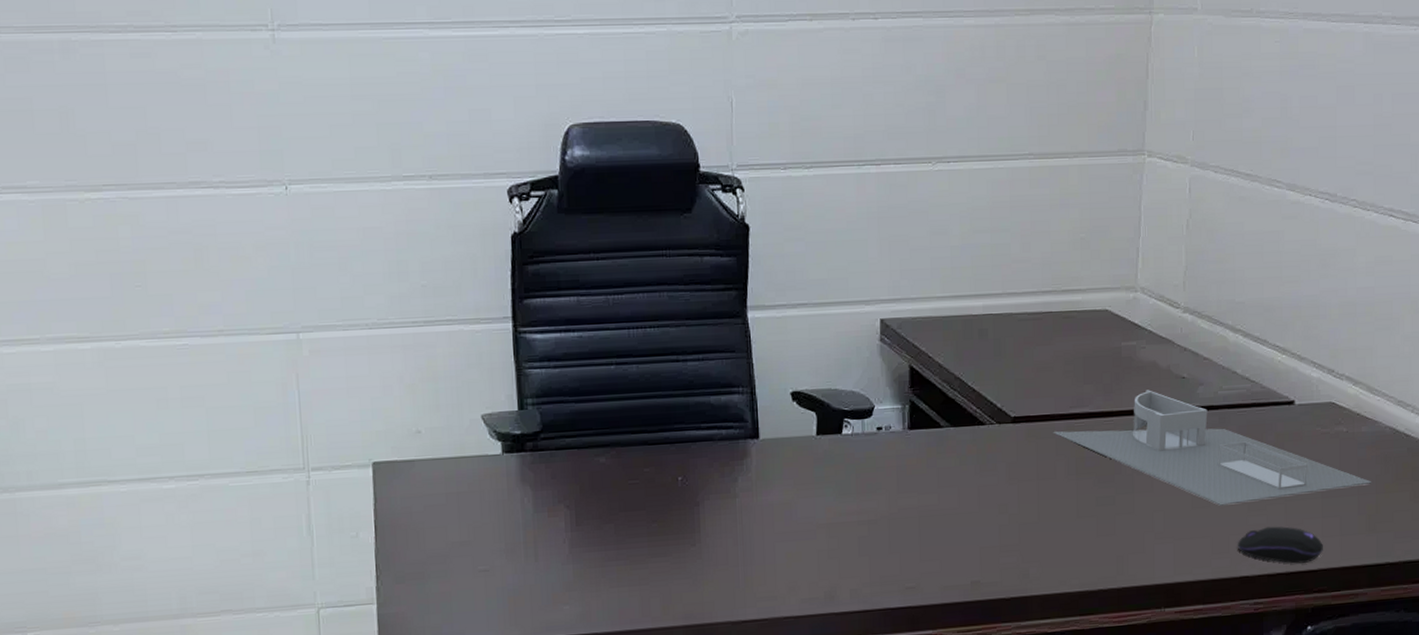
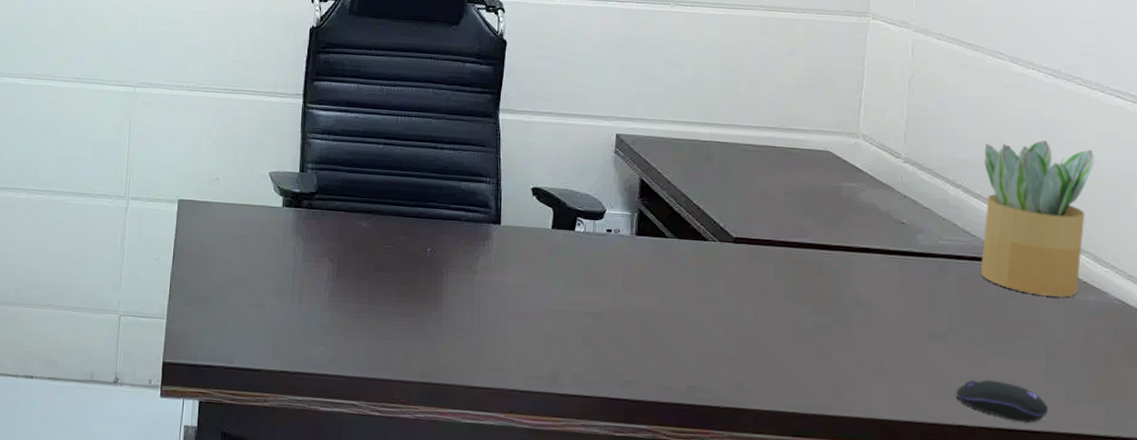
desk organizer: present [1053,390,1372,506] -> none [772,230,1101,354]
potted plant: none [1259,271,1369,434] -> present [980,141,1095,298]

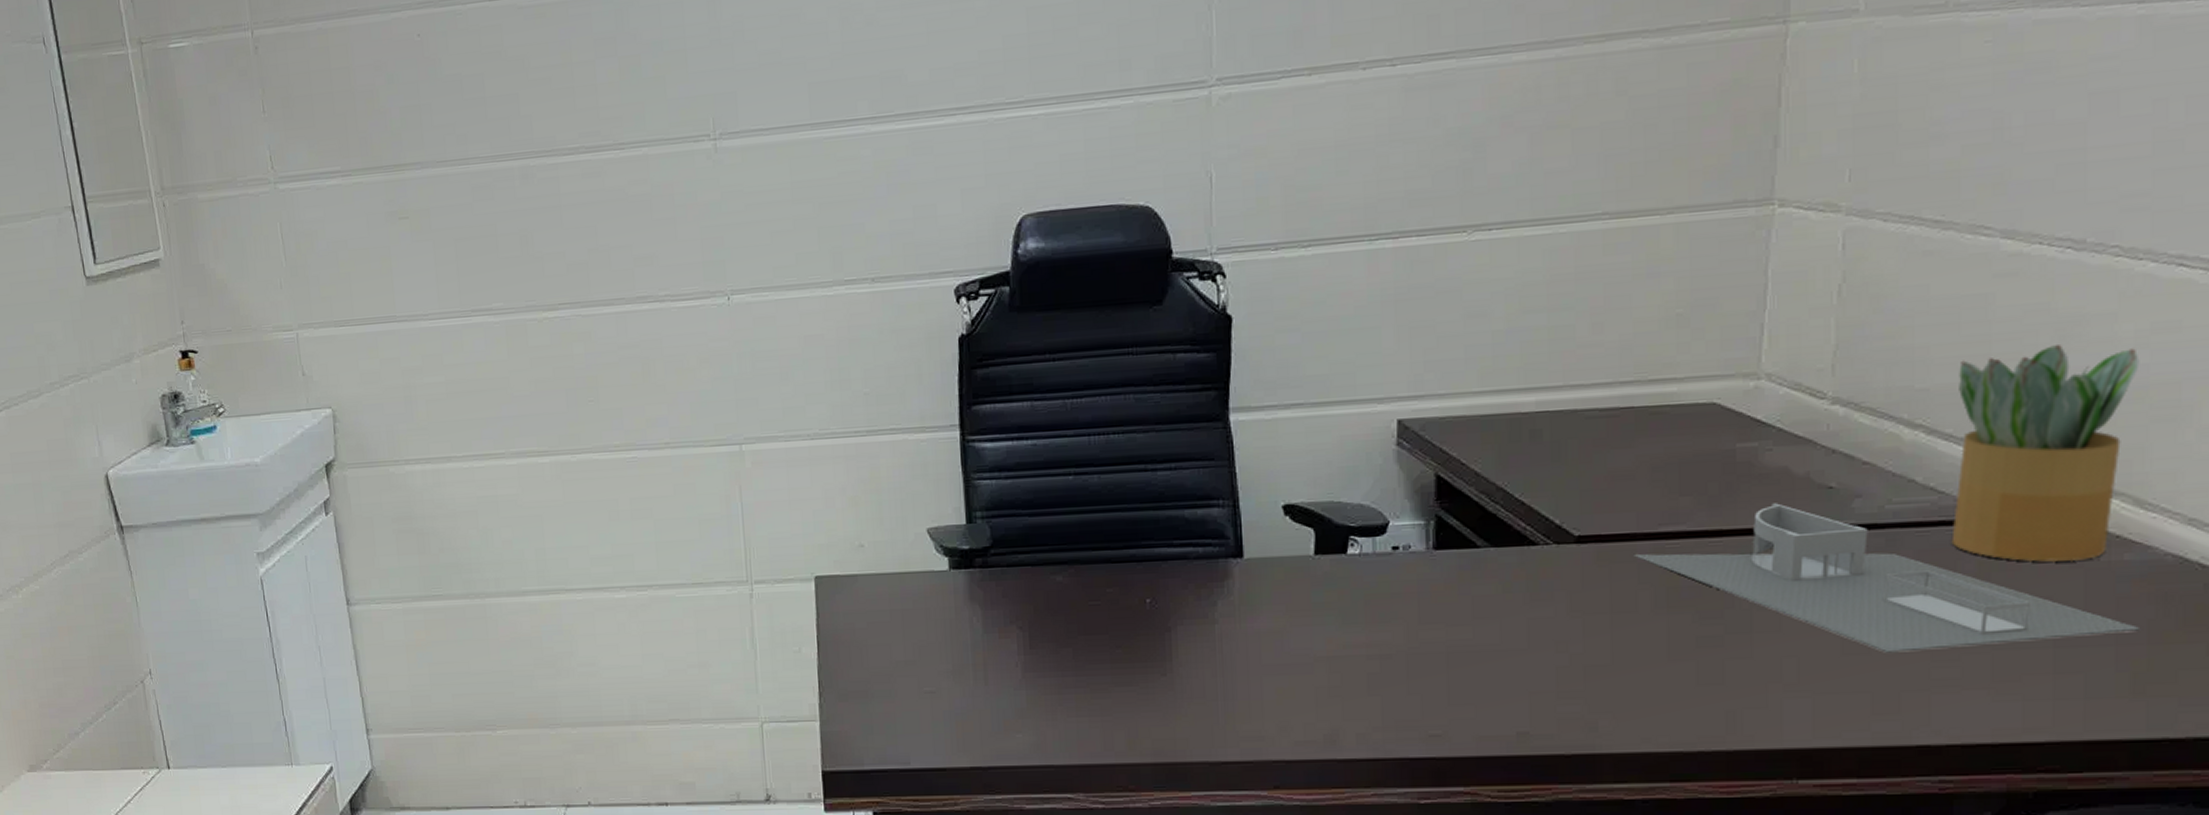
desk organizer: none [772,230,1101,354] -> present [1634,503,2141,653]
computer mouse: present [955,379,1048,423] -> none [1912,682,2054,733]

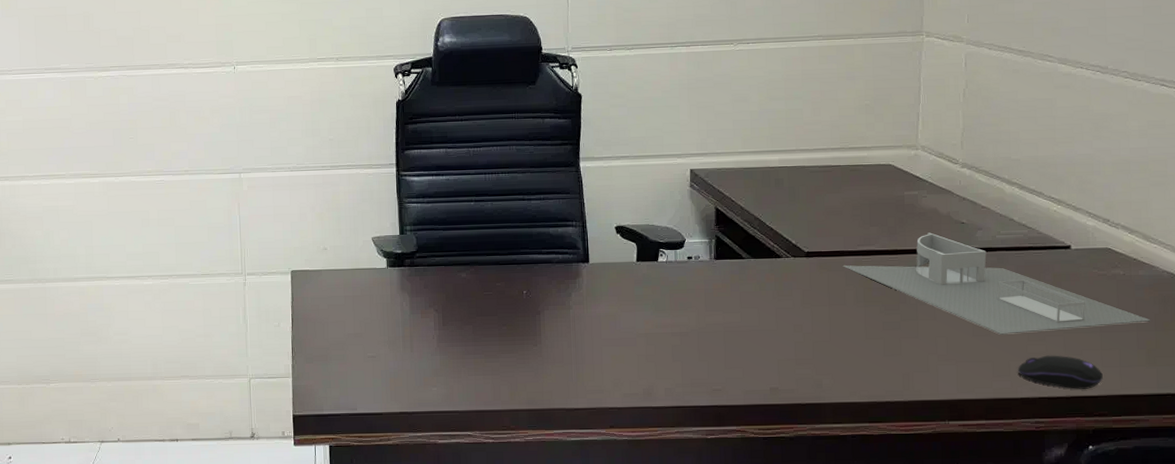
computer mouse: none [1912,682,2054,733] -> present [1017,355,1103,389]
potted plant: present [1951,345,2140,562] -> none [1037,134,1142,276]

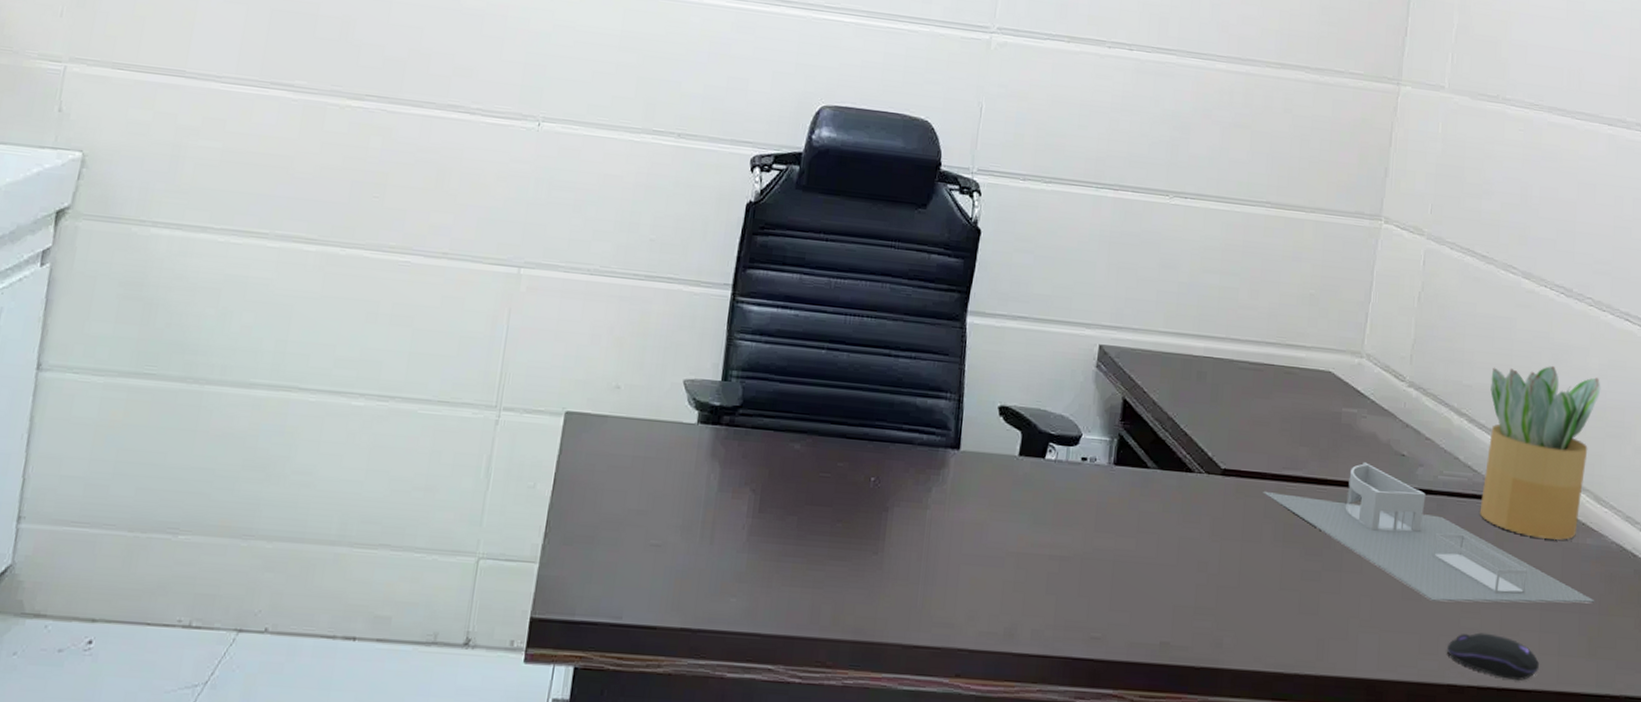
potted plant: none [1037,134,1142,276] -> present [1479,366,1601,541]

